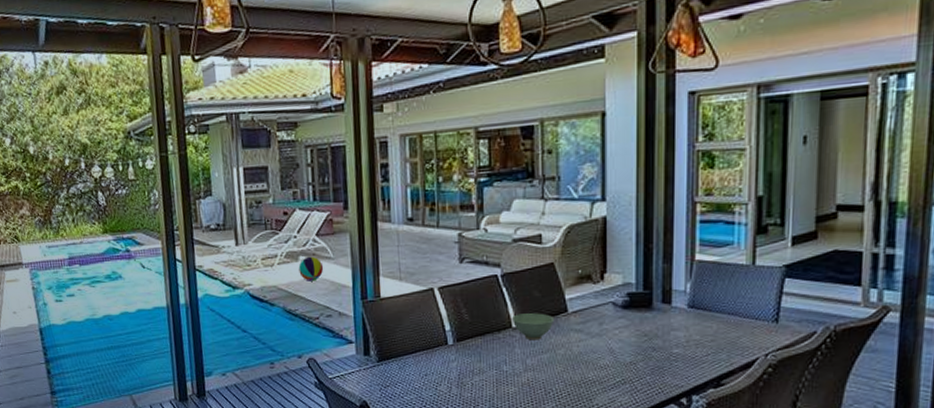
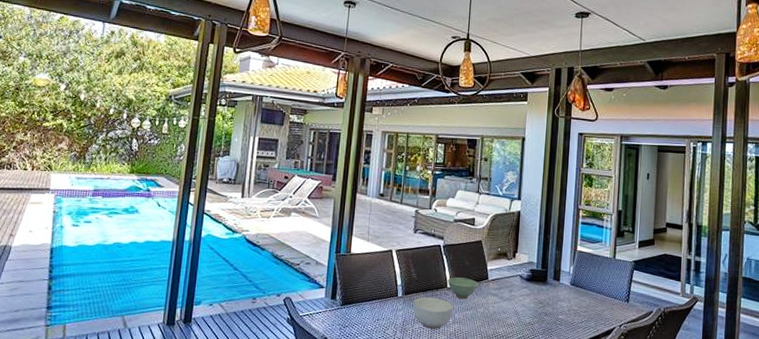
beach ball: present [298,256,324,281] -> none [289,213,310,234]
bowl: none [469,341,523,380] -> present [413,297,454,329]

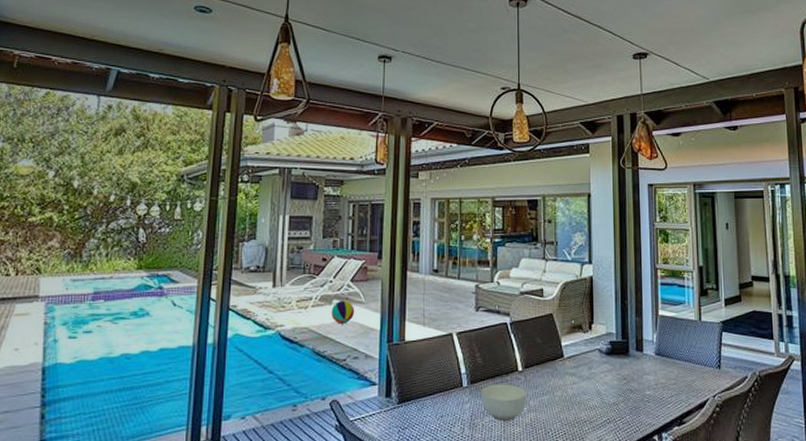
beach ball: none [289,213,310,234] -> present [331,300,355,324]
bowl: present [447,277,479,299] -> none [518,358,553,383]

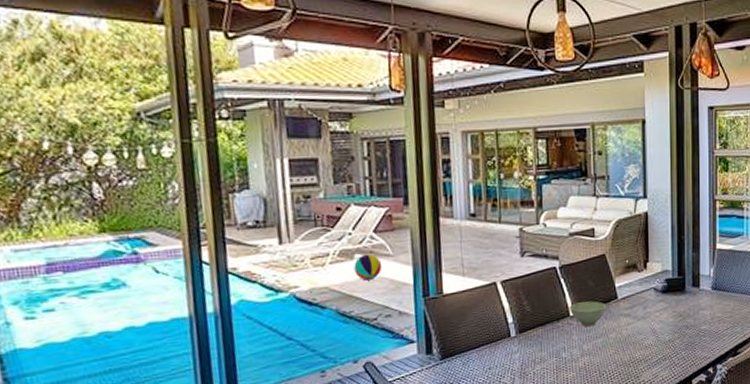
bowl: present [481,384,527,421] -> none [530,329,580,368]
bowl: none [518,358,553,383] -> present [569,301,607,327]

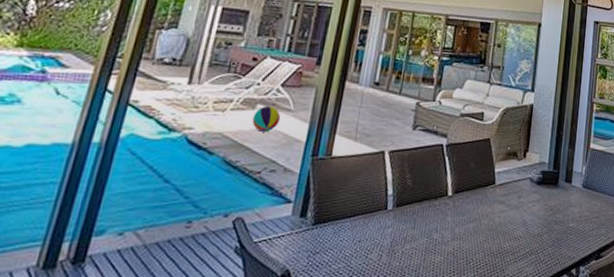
bowl: present [569,301,607,327] -> none [448,183,484,209]

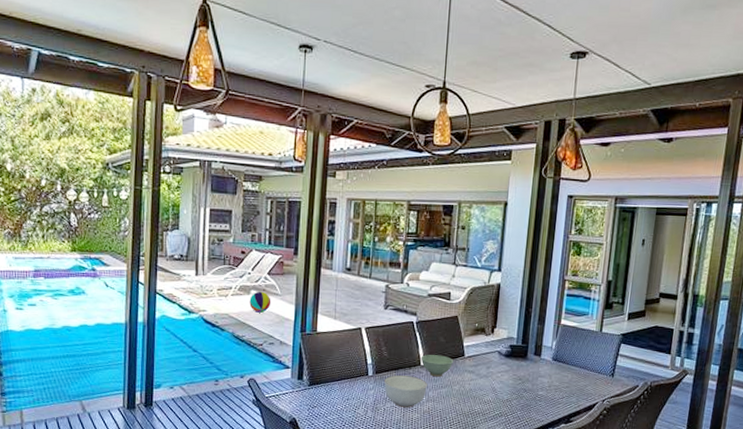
bowl: none [404,208,454,249] -> present [384,375,427,408]
bowl: none [448,183,484,209] -> present [421,355,454,377]

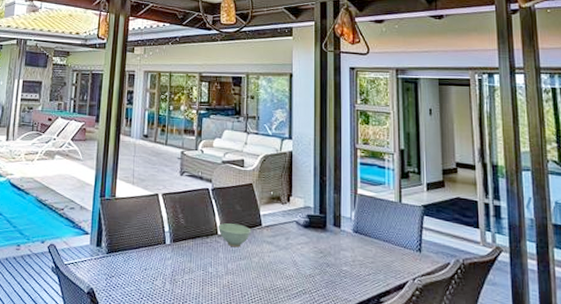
beach ball: present [249,291,271,313] -> none [53,156,74,177]
bowl: present [384,375,427,408] -> none [182,244,226,281]

